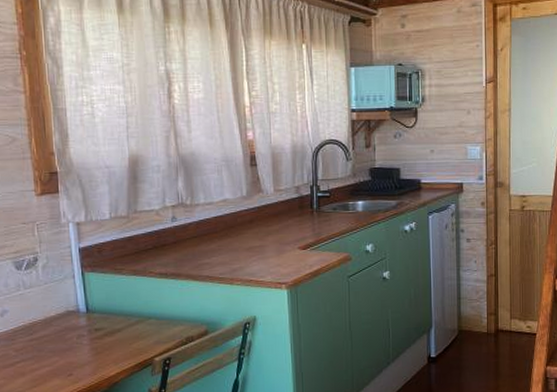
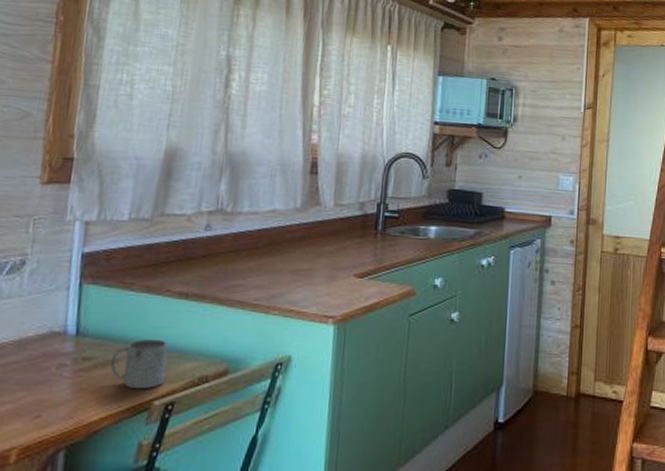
mug: none [116,311,160,350] -> present [110,339,168,390]

